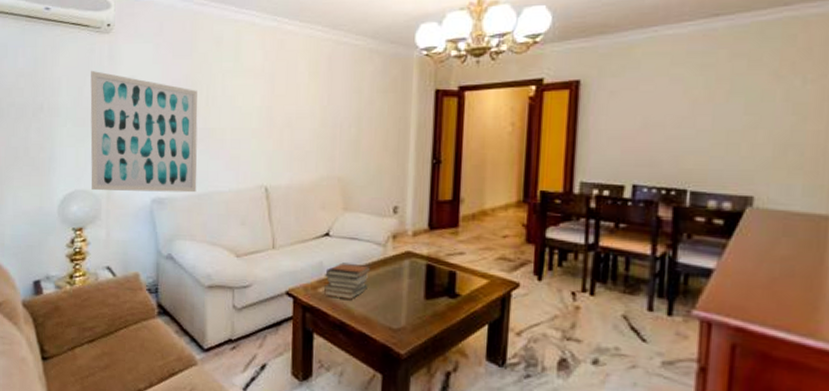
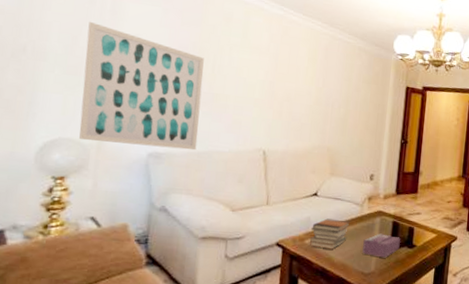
tissue box: none [389,280,438,311] -> present [362,233,400,258]

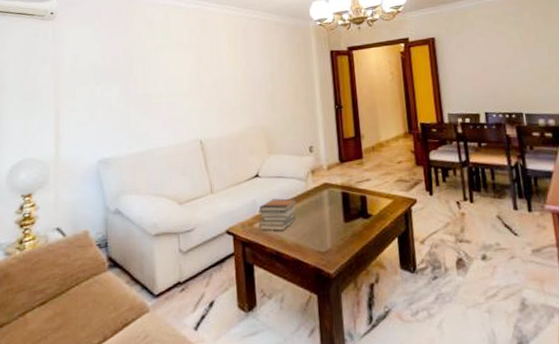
wall art: present [79,21,204,151] -> none [36,51,139,158]
tissue box: present [362,233,400,258] -> none [314,207,354,233]

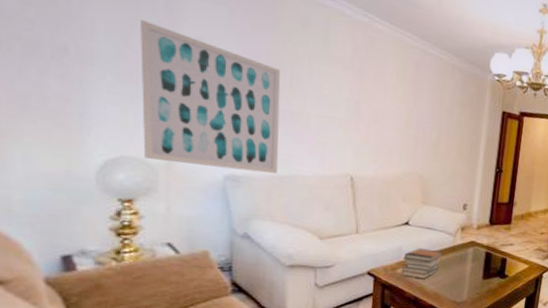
wall art: none [36,51,139,158] -> present [140,18,281,174]

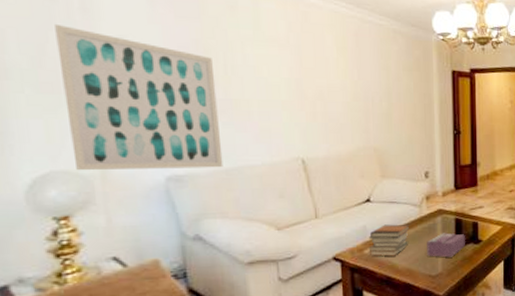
tissue box: none [455,263,493,288] -> present [427,233,465,258]

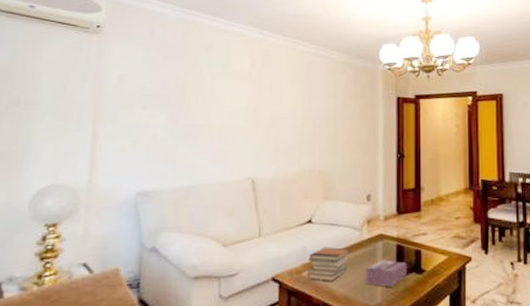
wall art: present [54,23,223,171] -> none [70,67,187,186]

